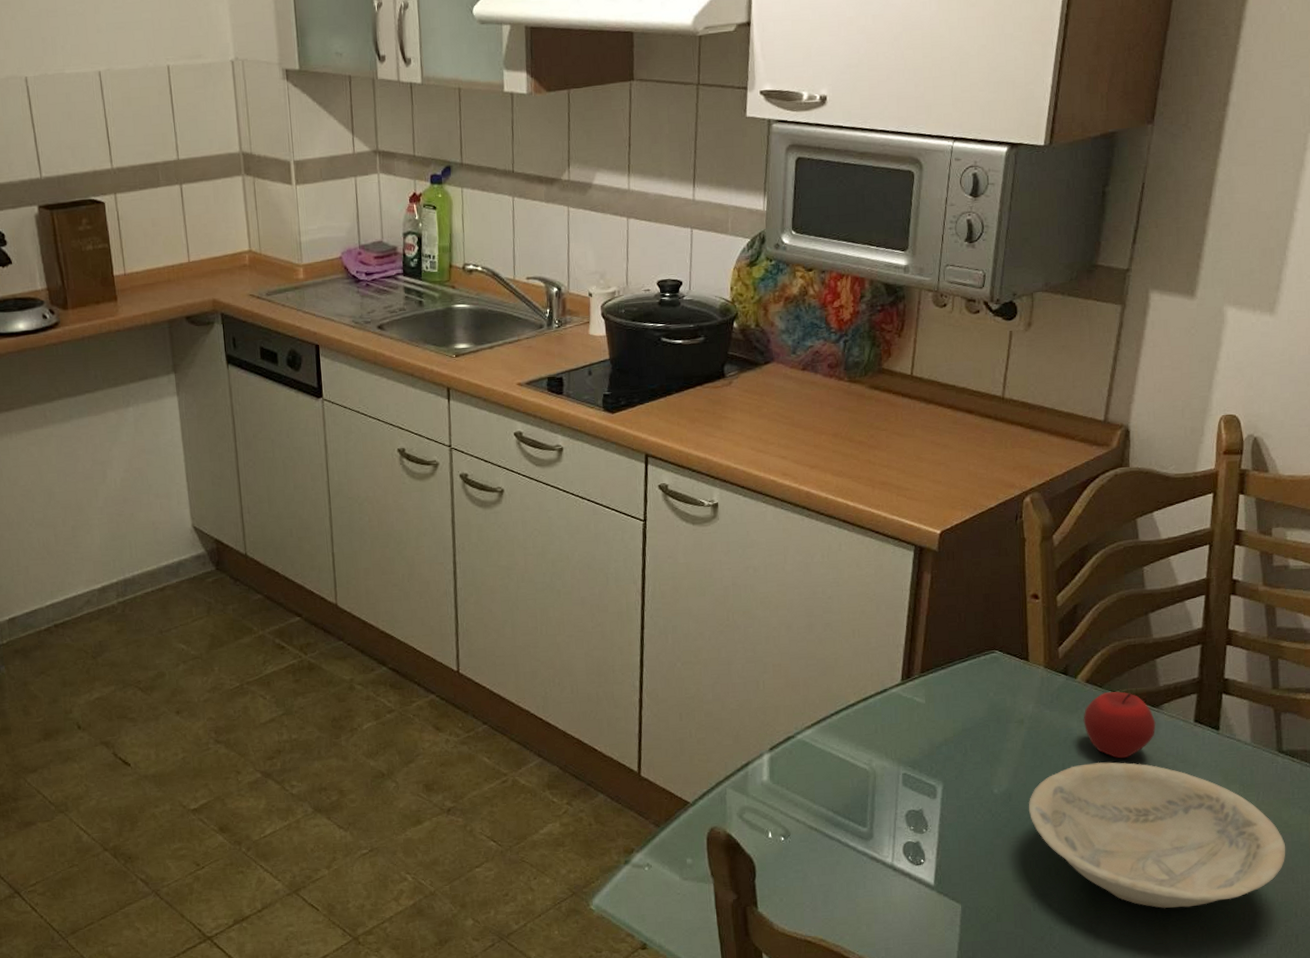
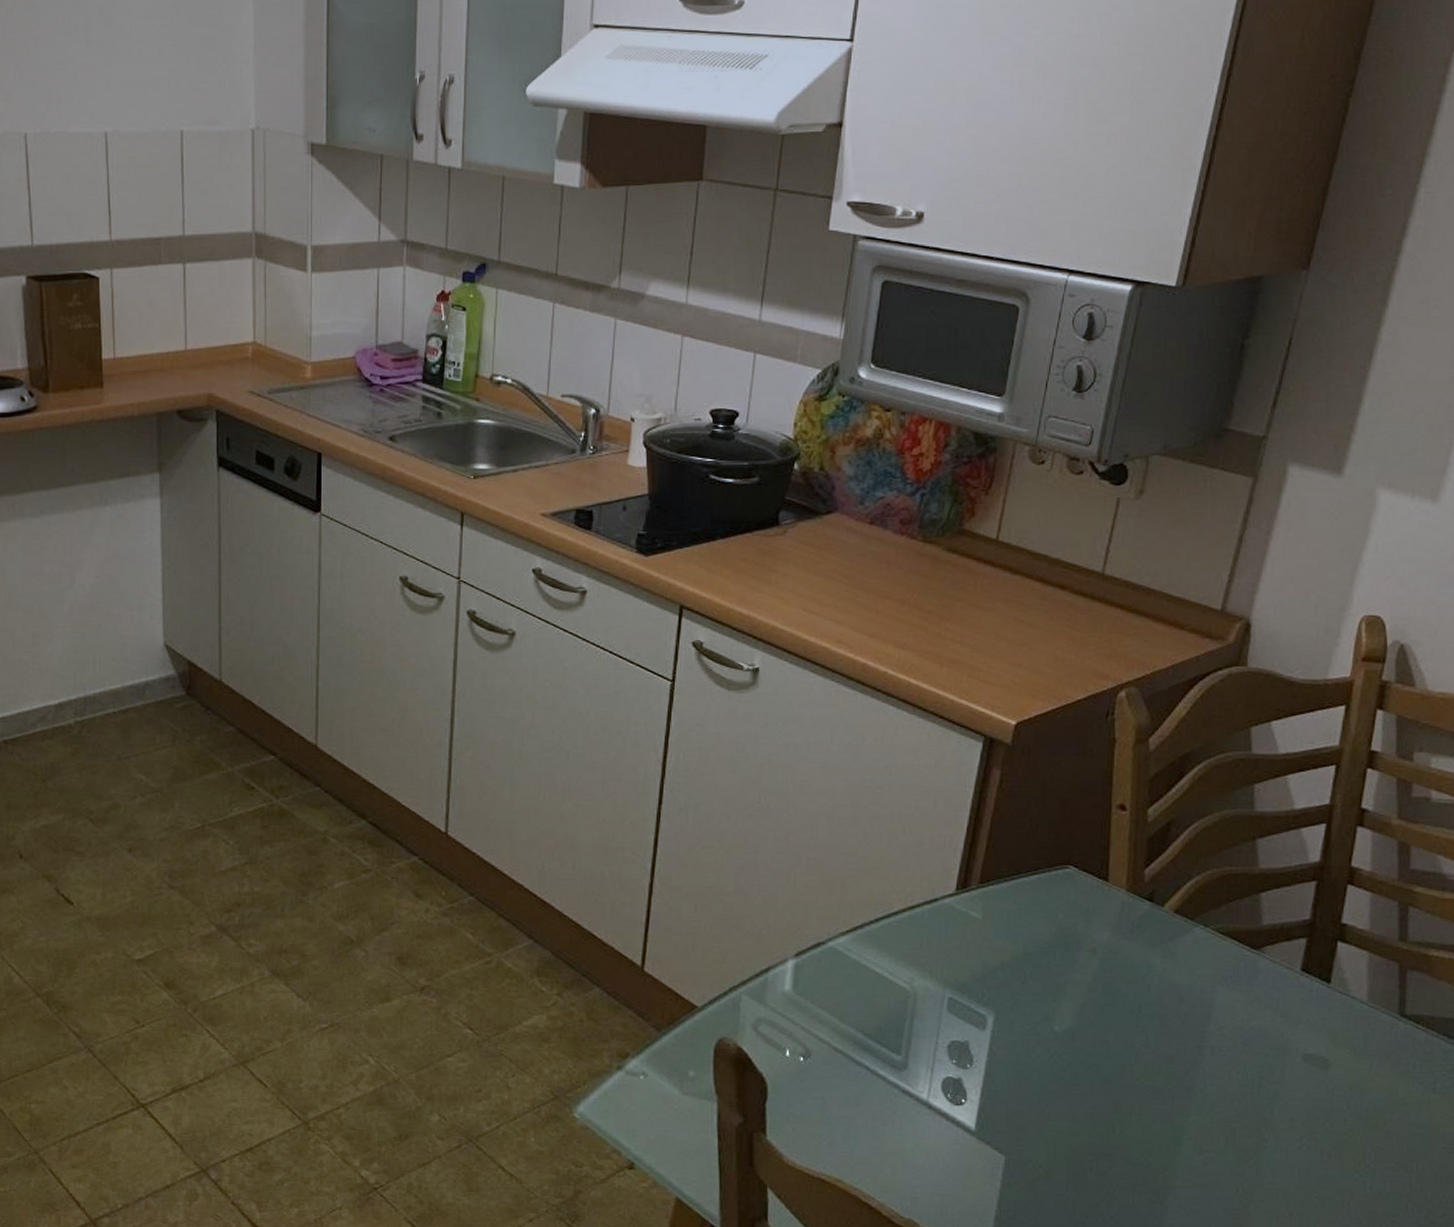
bowl: present [1028,762,1286,908] -> none [1093,1007,1401,1187]
apple: present [1083,691,1156,759] -> none [1167,926,1255,1006]

